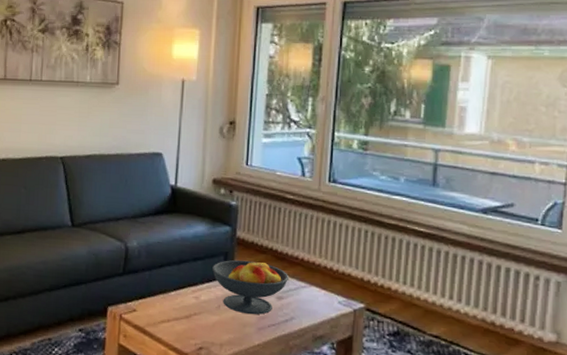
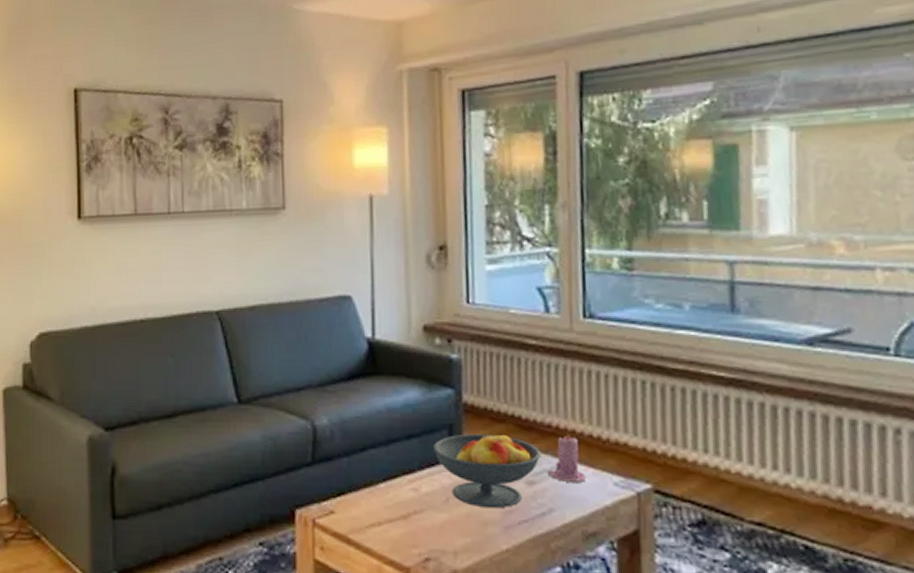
candle: none [291,264,320,301] -> present [546,433,587,484]

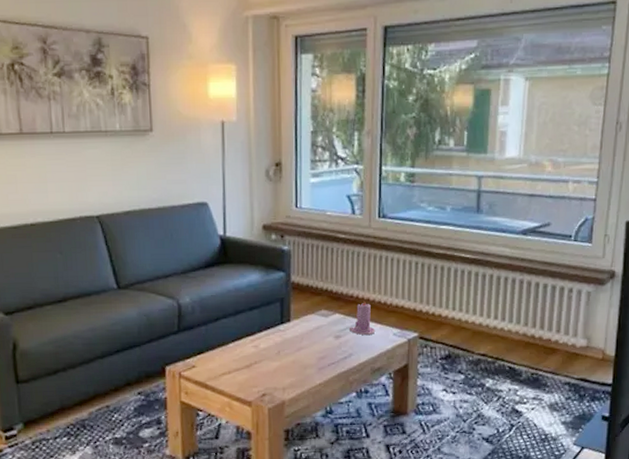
fruit bowl: present [433,432,542,509] -> none [269,302,346,357]

